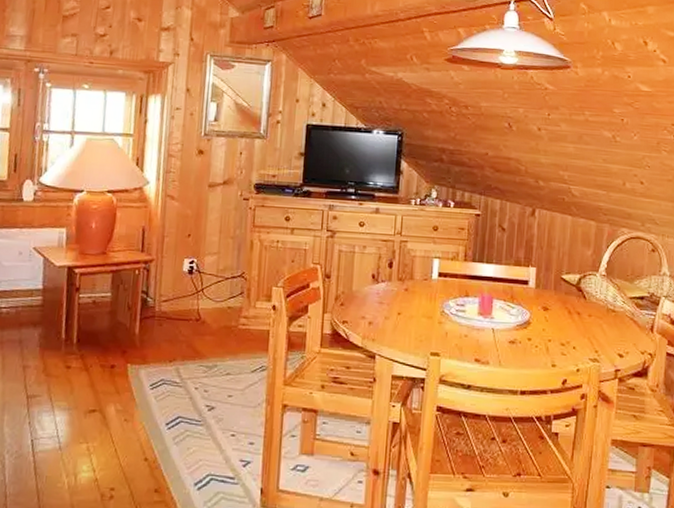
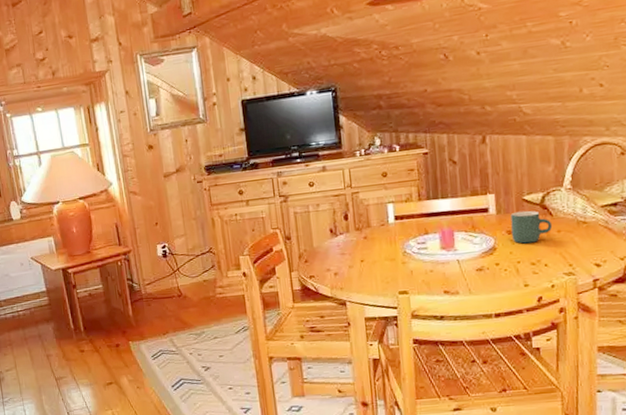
mug: none [547,289,585,323] -> present [510,210,553,244]

